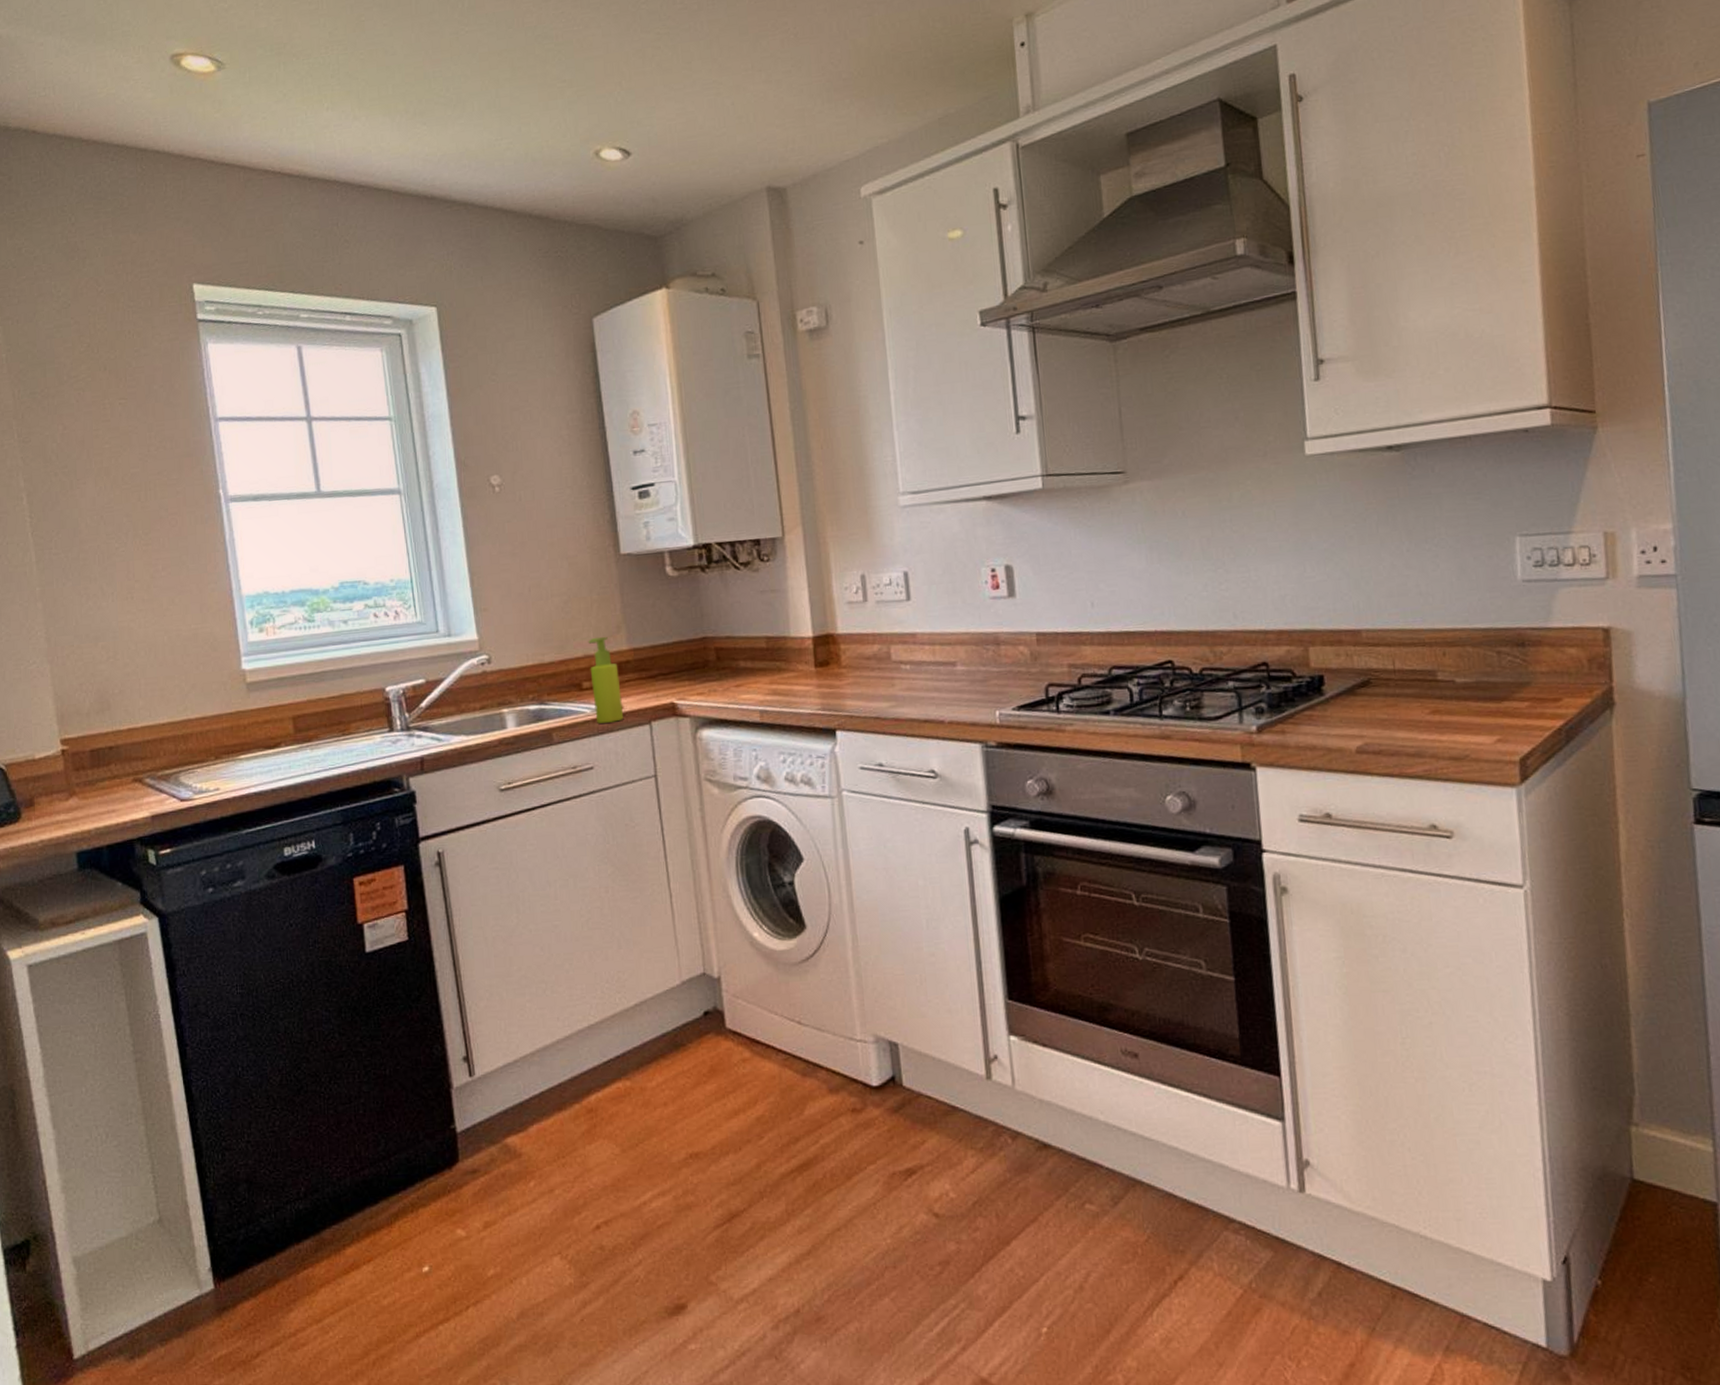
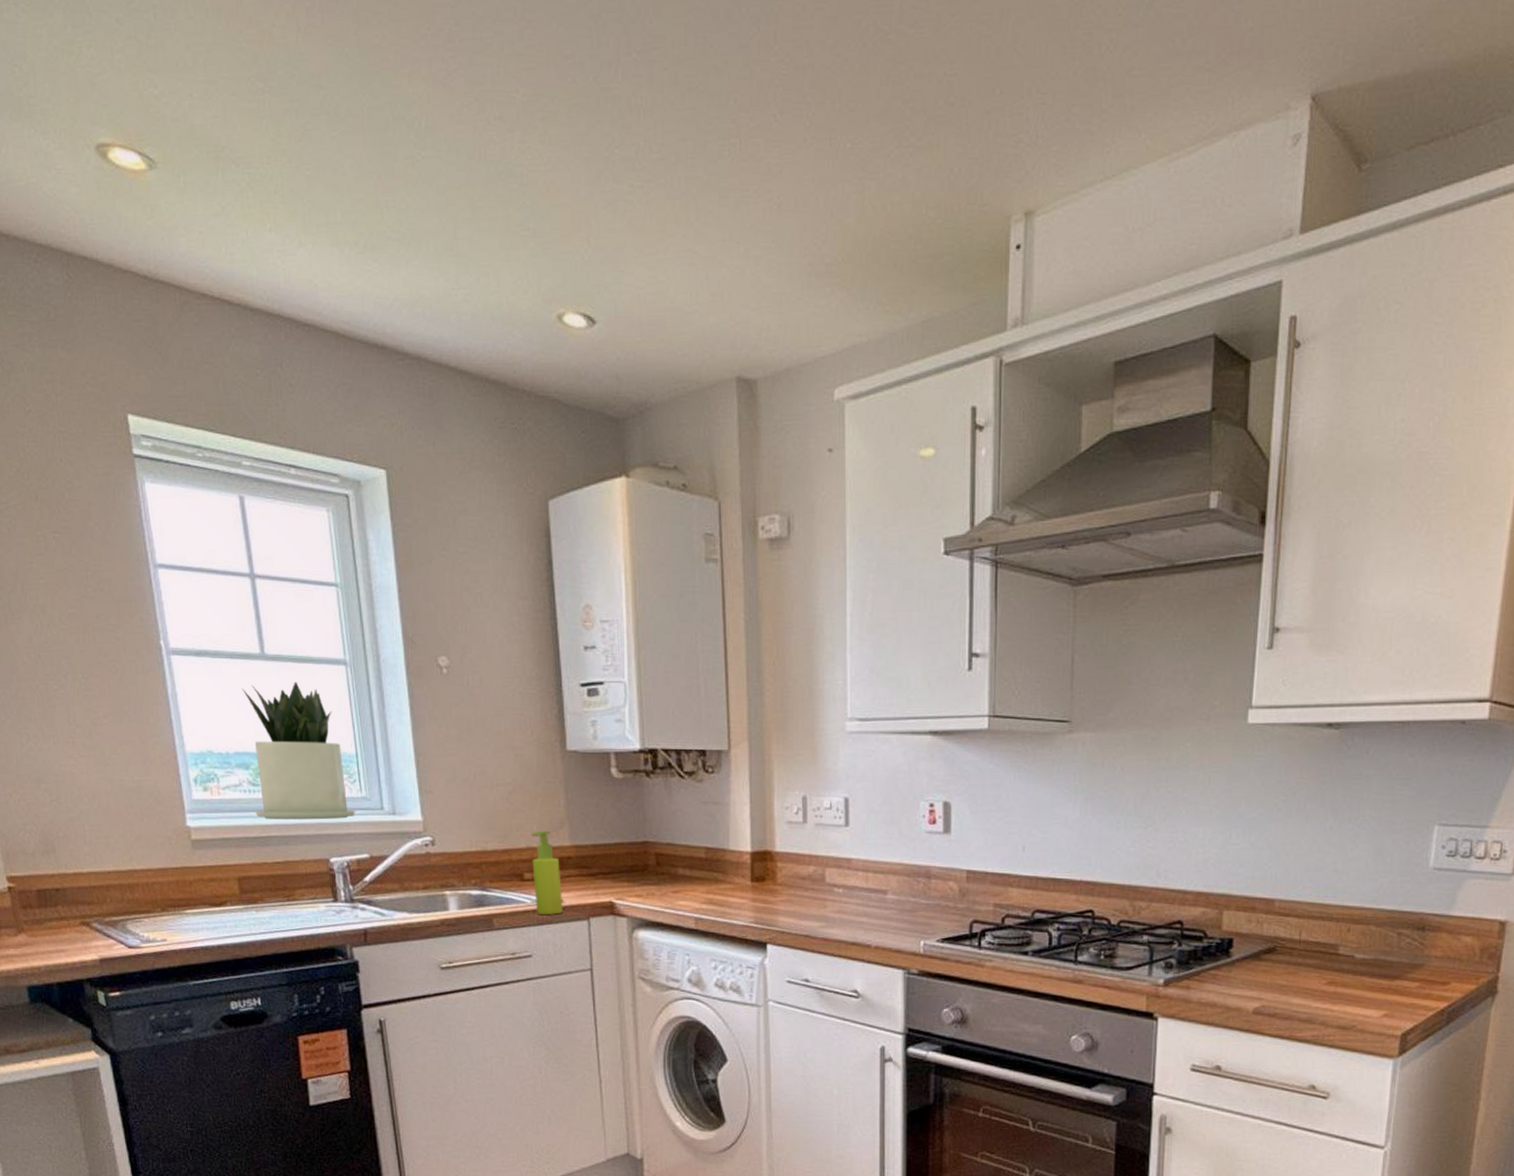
planter: none [298,515,412,654] -> present [242,682,357,820]

